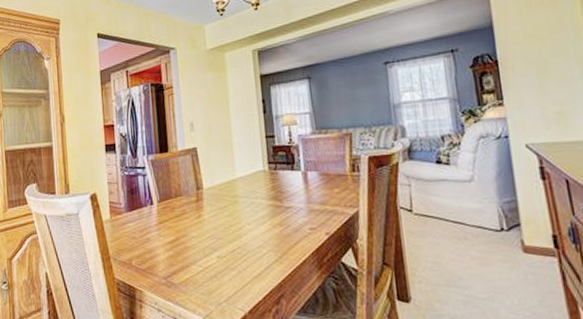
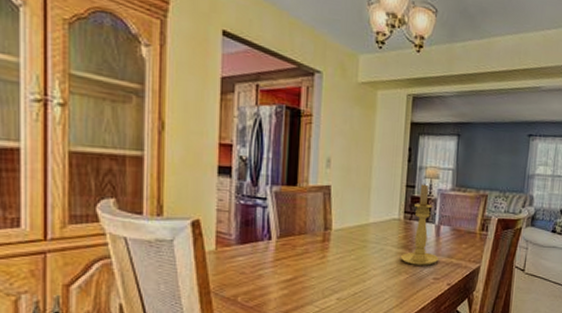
candle holder: none [271,132,312,216] -> present [400,184,439,266]

